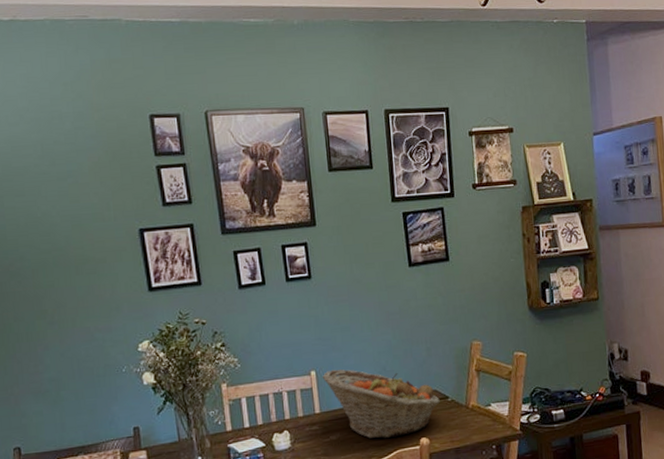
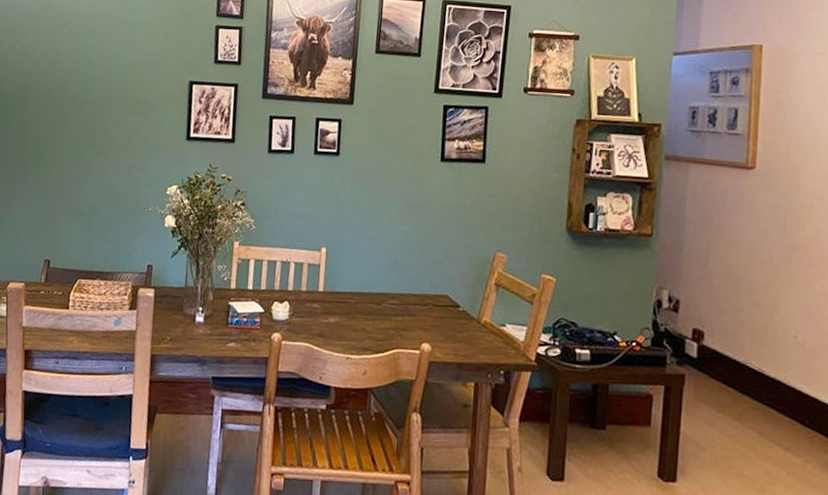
fruit basket: present [322,369,440,439] -> none [331,250,450,336]

